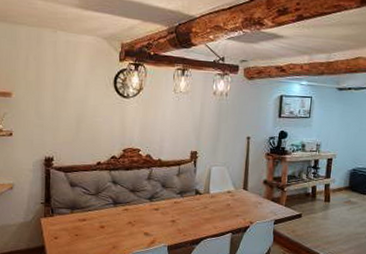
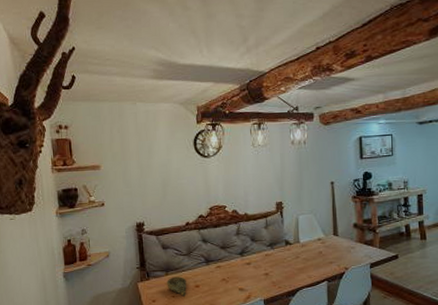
decorative bowl: none [71,215,92,235] -> present [167,276,187,296]

